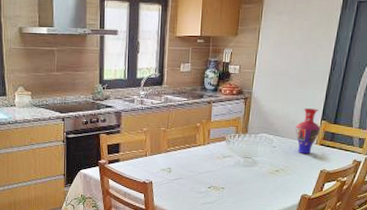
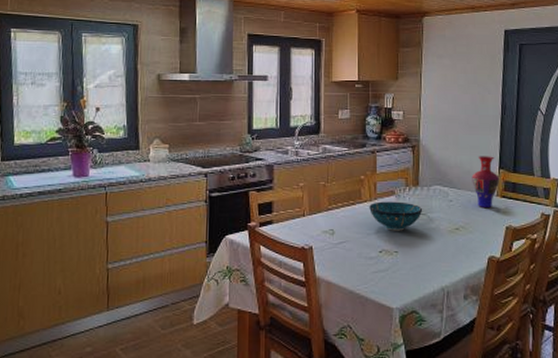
decorative bowl: none [202,146,249,171] -> present [369,201,423,231]

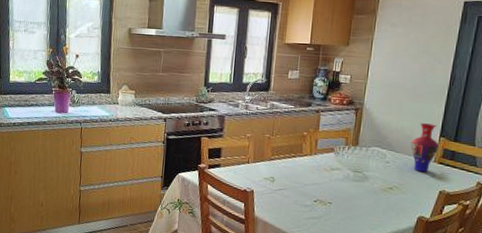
decorative bowl: present [369,201,423,231] -> none [309,156,360,185]

